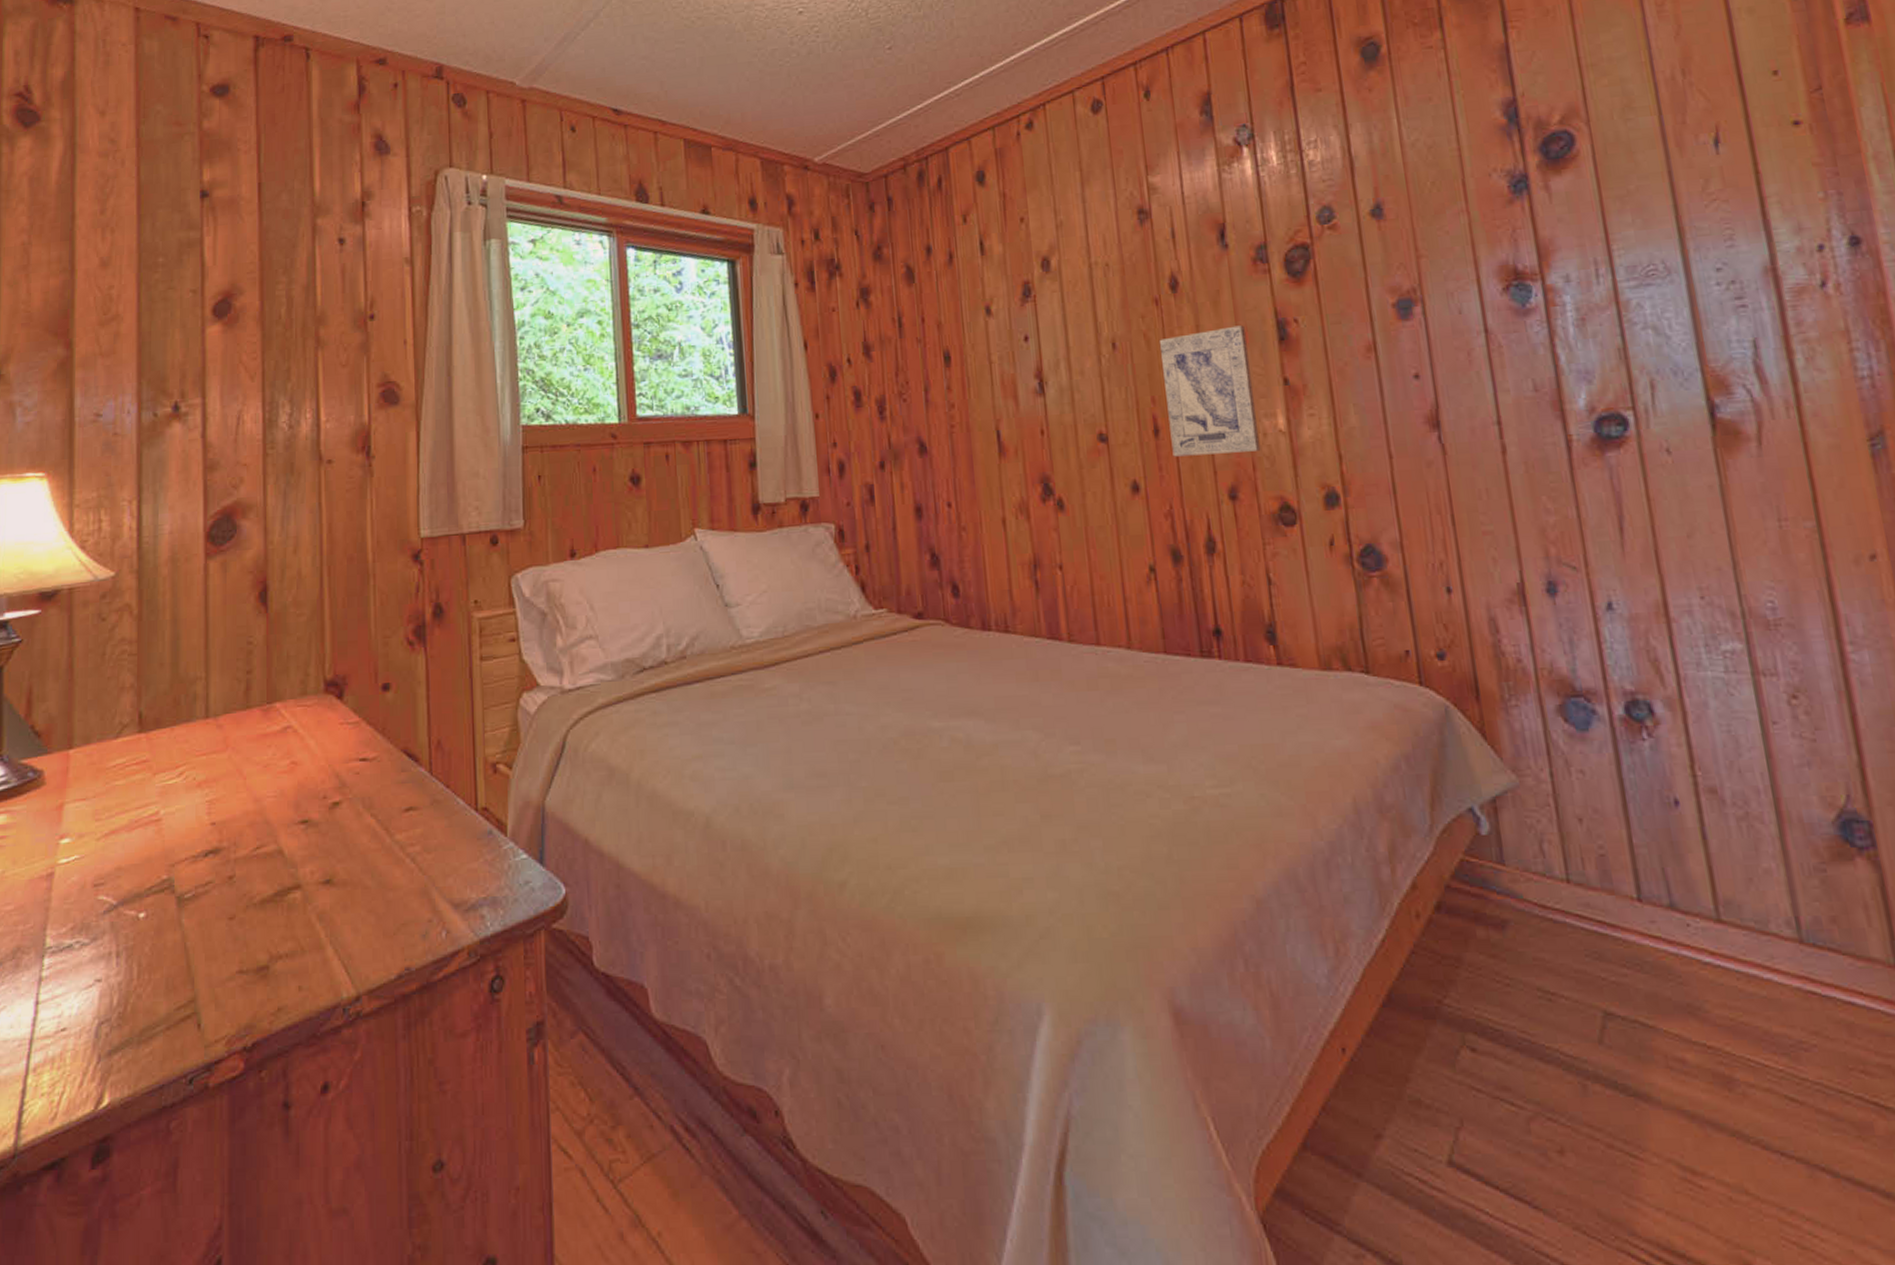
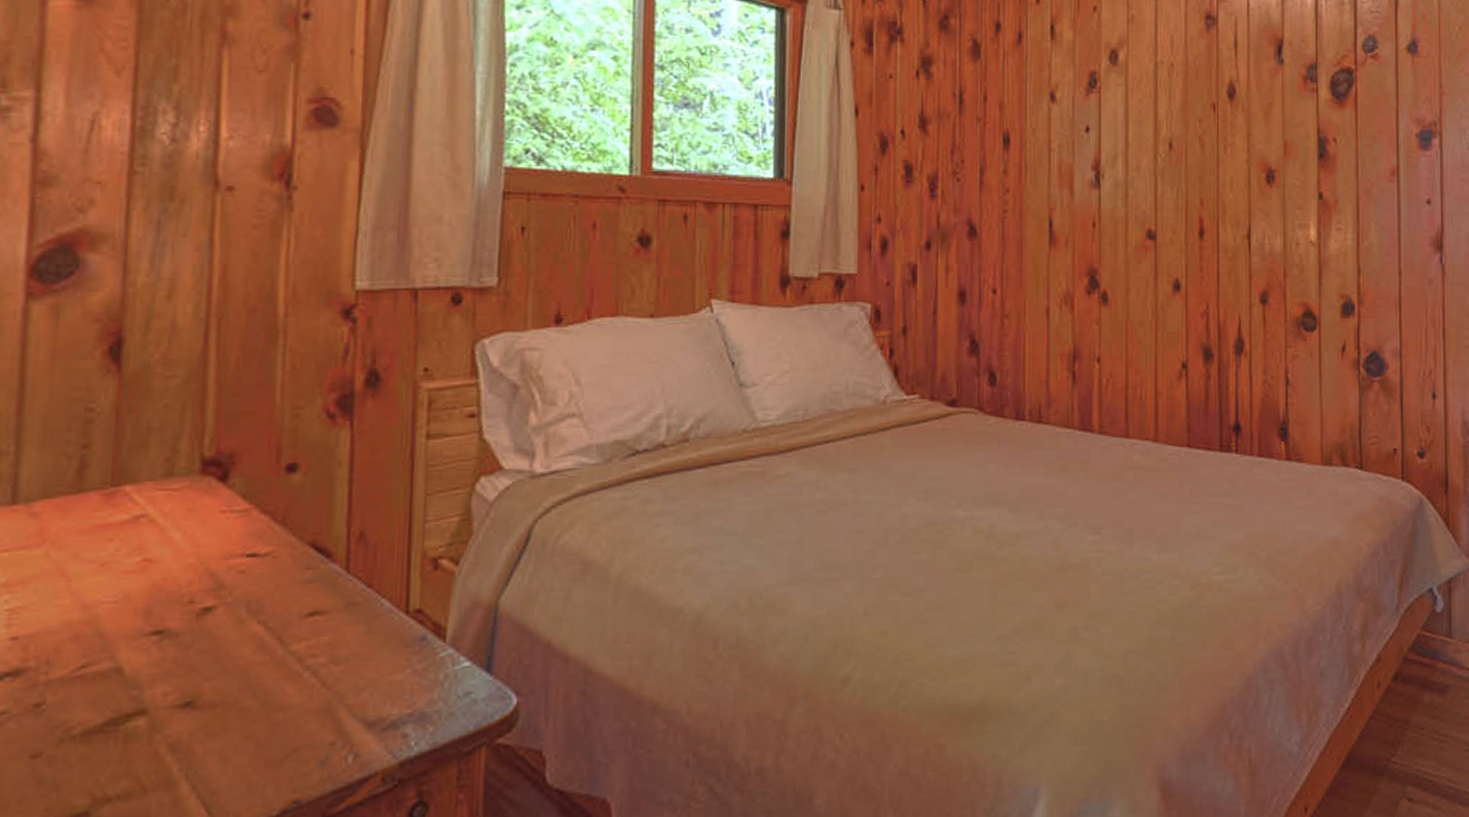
wall art: present [1160,325,1261,457] -> none [1213,139,1293,259]

